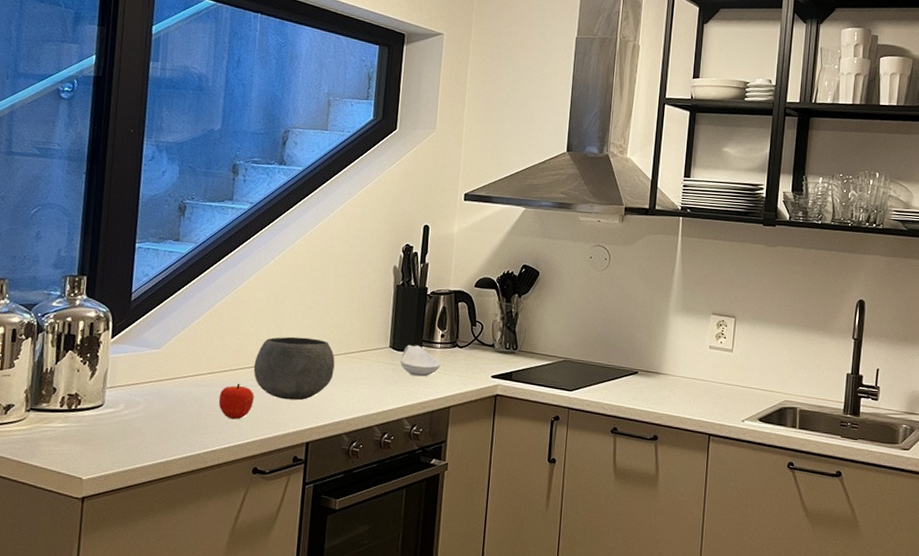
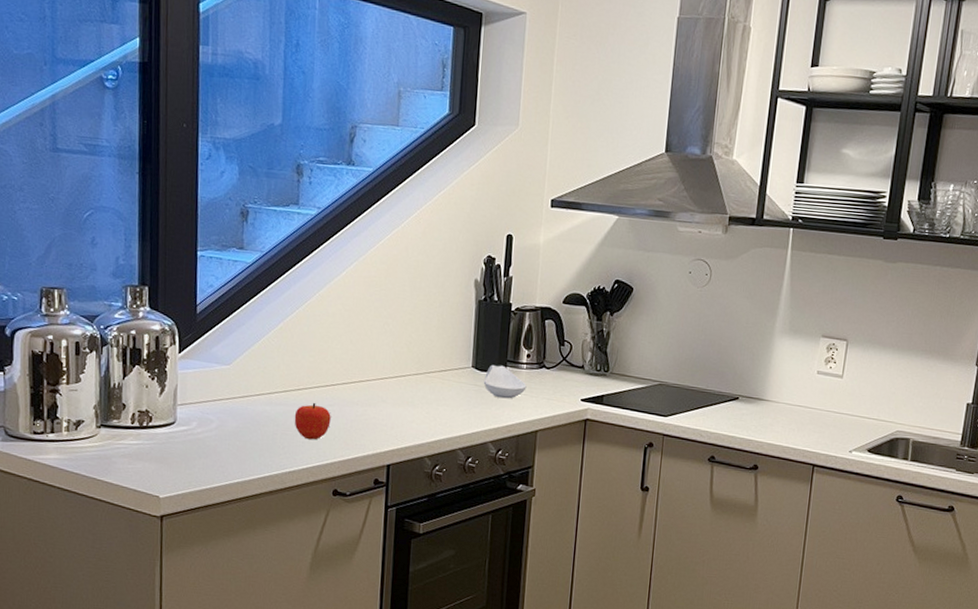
bowl: present [253,336,335,401] -> none [329,354,415,422]

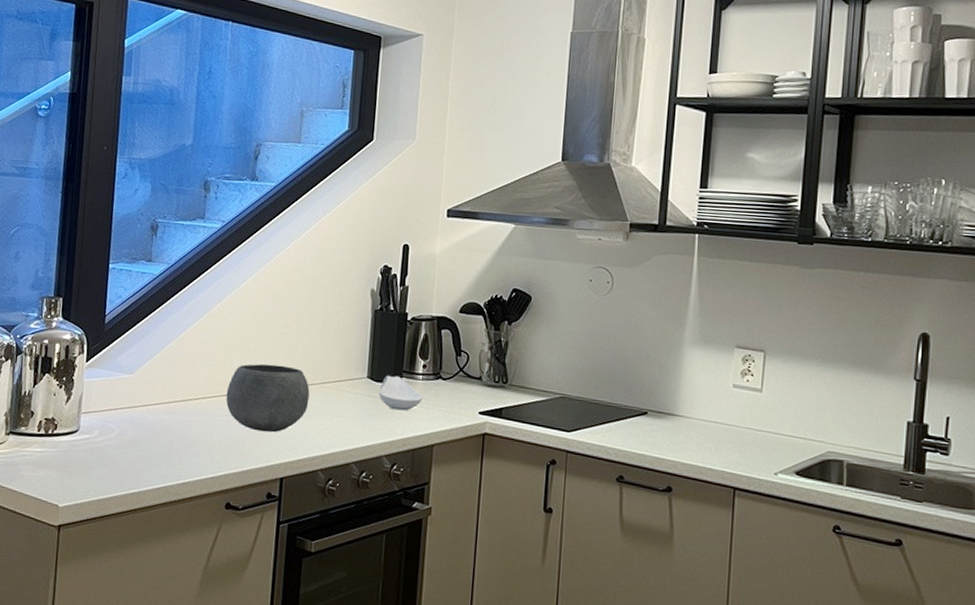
fruit: present [294,403,331,440] -> none [190,413,227,451]
bowl: none [329,354,415,422] -> present [226,363,310,433]

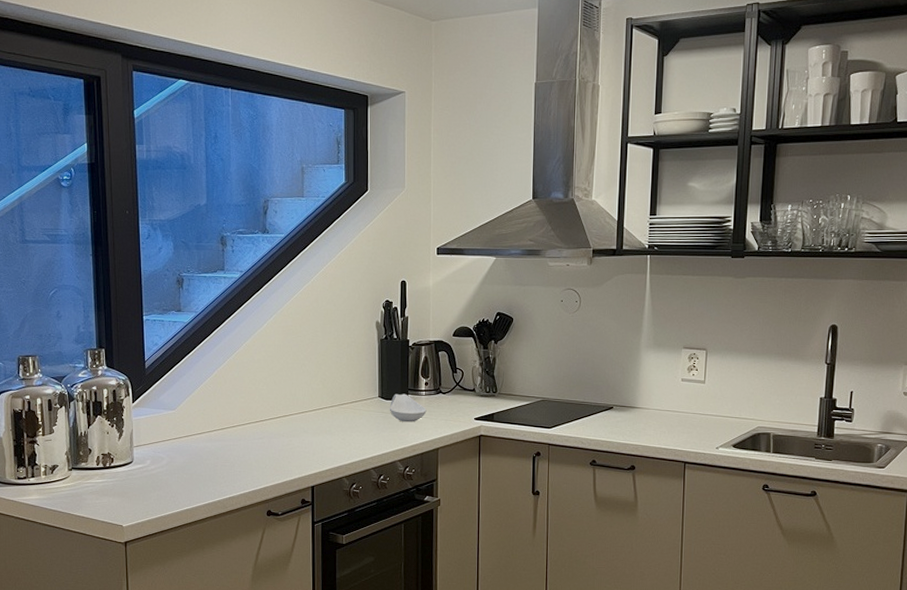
bowl: present [226,363,310,433] -> none [259,392,330,450]

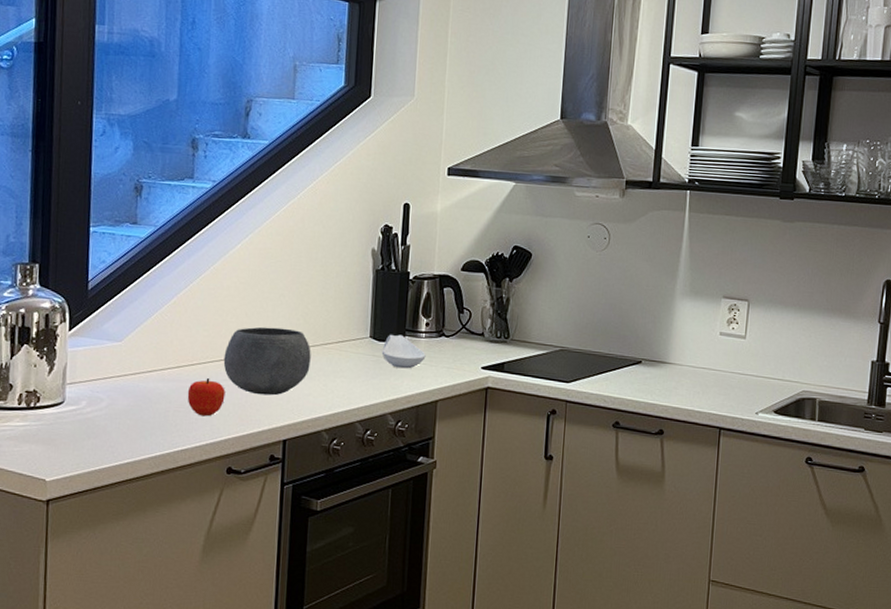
fruit: none [231,437,262,469] -> present [187,378,225,417]
bowl: none [259,392,330,450] -> present [223,327,311,396]

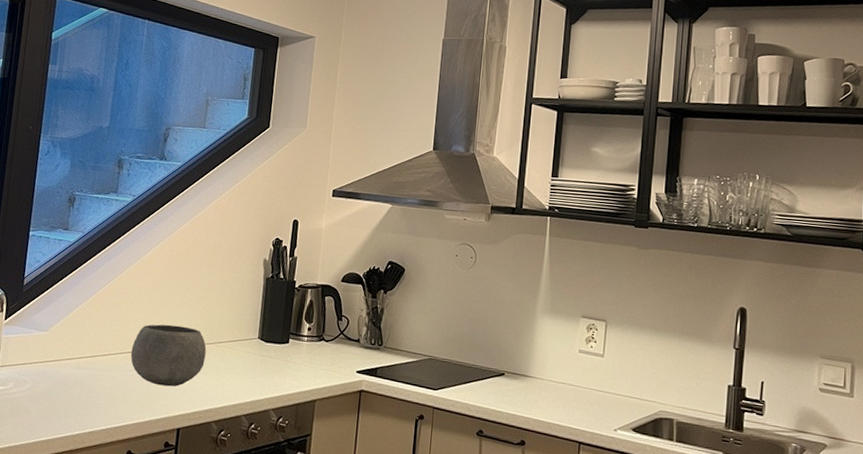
fruit: present [187,378,225,417] -> none [97,368,131,403]
spoon rest: present [381,334,426,369] -> none [268,336,307,369]

